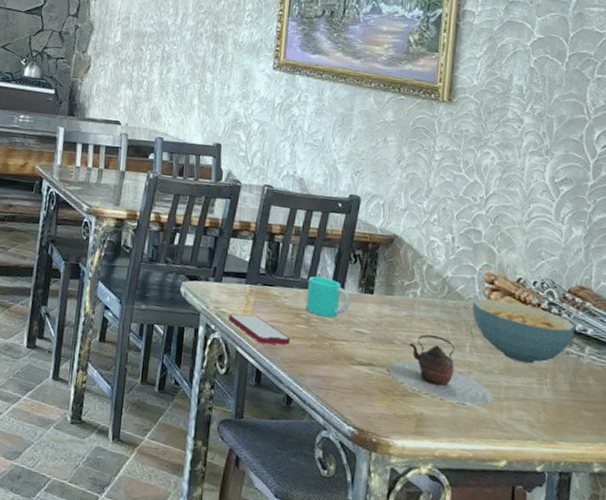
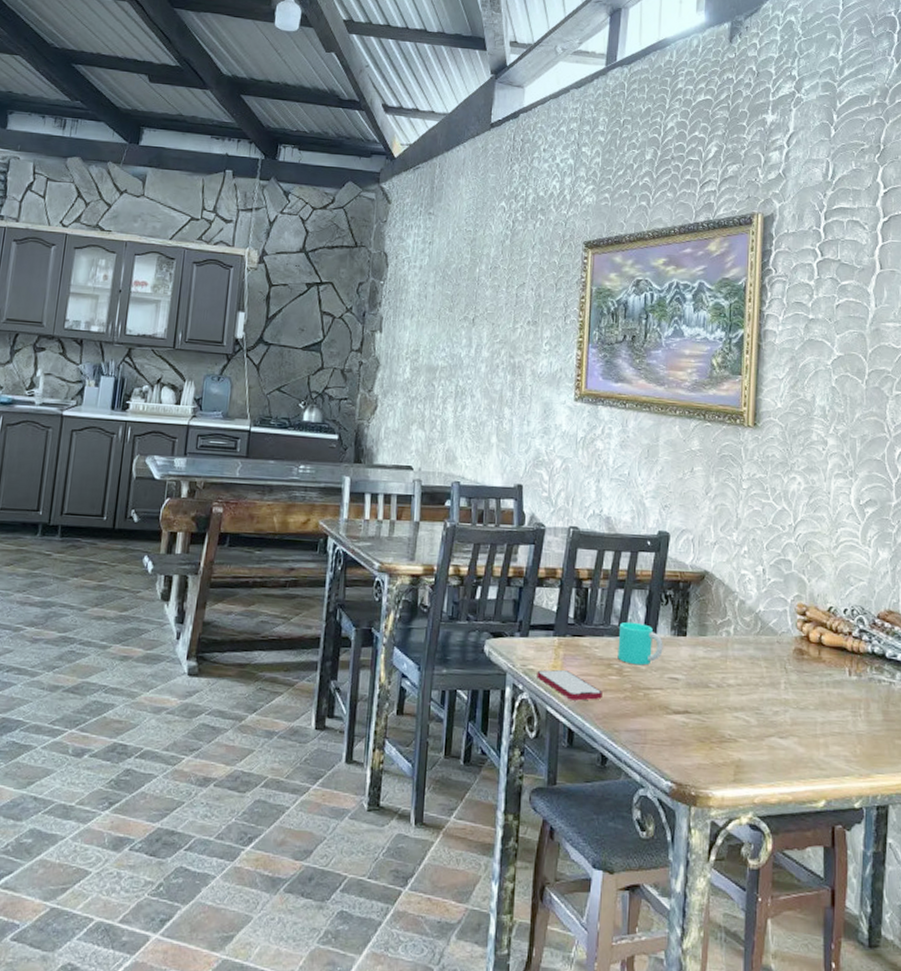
teapot: present [386,334,494,405] -> none [703,674,810,745]
cereal bowl: present [472,298,576,364] -> none [786,631,887,696]

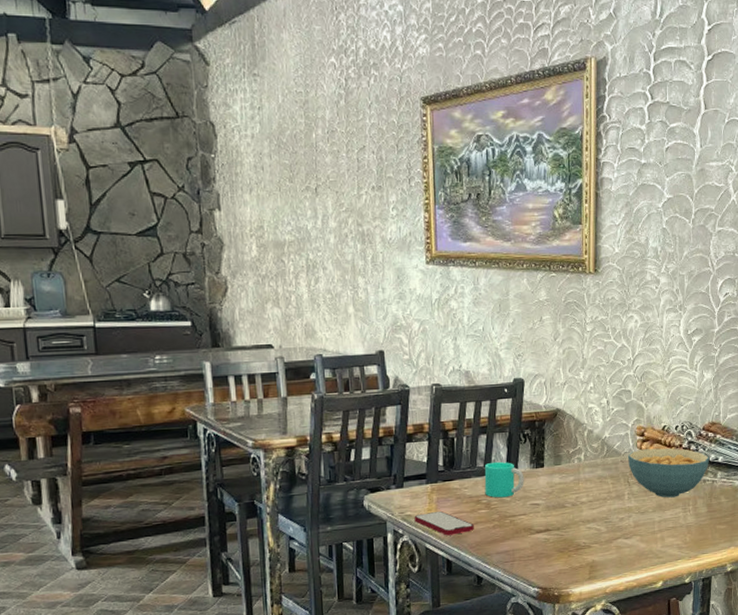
cereal bowl: none [786,631,887,696] -> present [628,448,710,498]

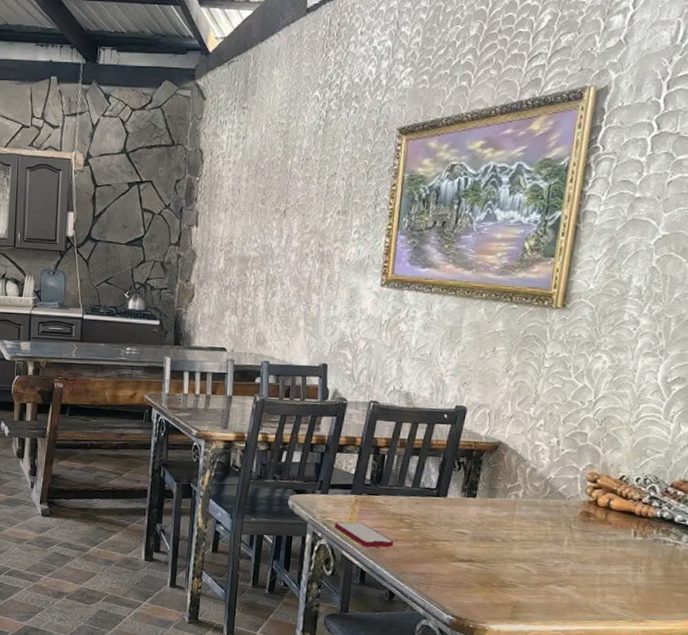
cup: present [484,461,524,498] -> none [409,484,453,521]
cereal bowl: present [628,448,710,498] -> none [573,496,676,554]

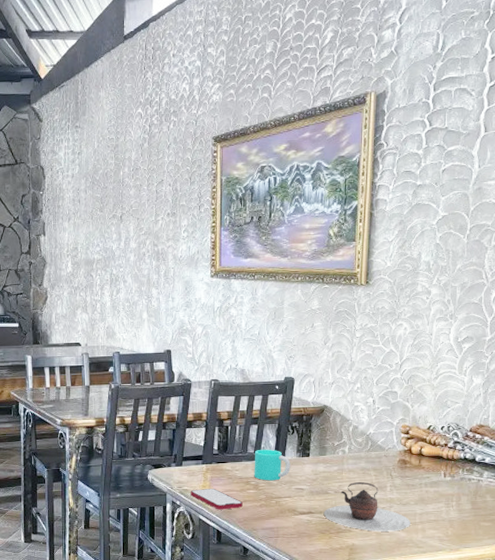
cup: none [409,484,453,521] -> present [254,449,291,481]
teapot: none [486,531,589,592] -> present [323,481,411,532]

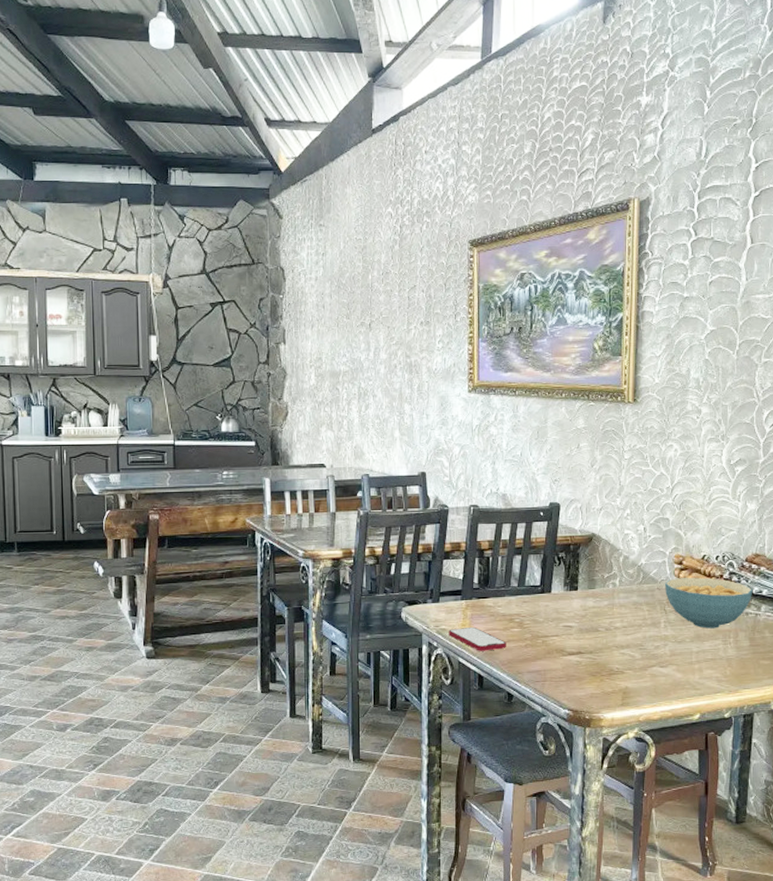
cup: present [254,449,291,481] -> none [518,582,558,618]
teapot: present [323,481,411,532] -> none [594,617,687,673]
cereal bowl: none [392,446,477,493] -> present [665,577,753,629]

